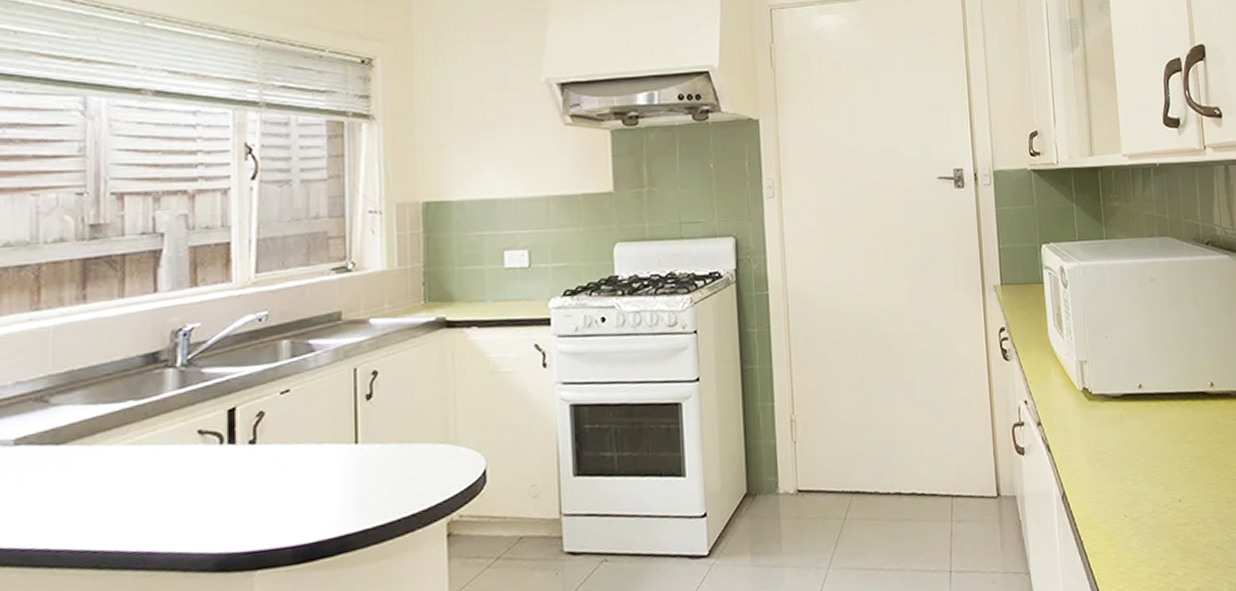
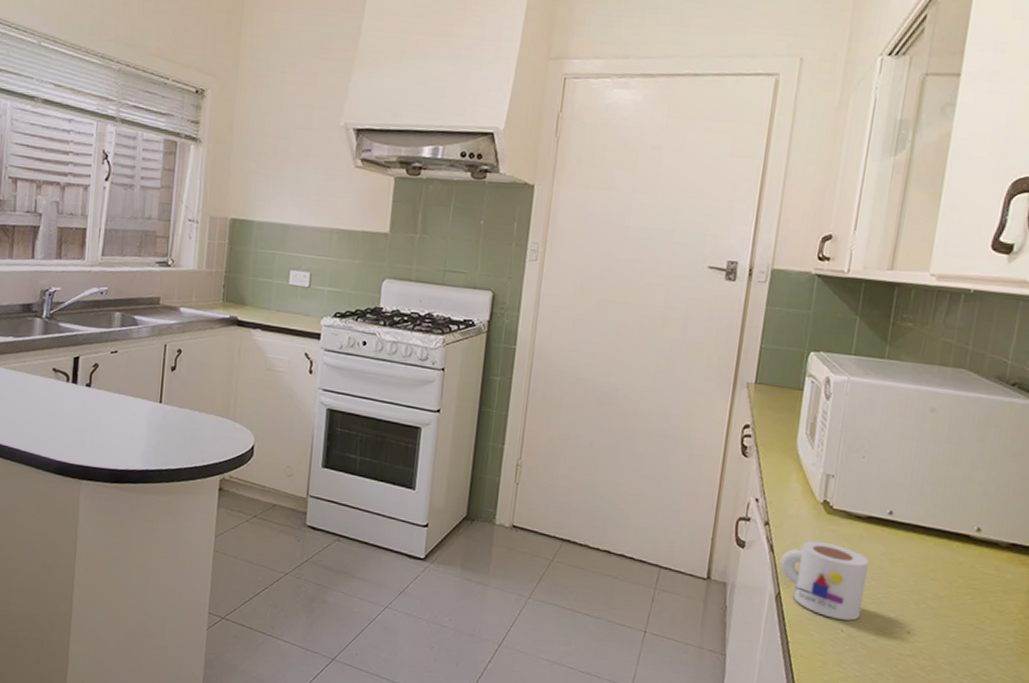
mug: none [1058,429,1137,506] -> present [780,540,869,621]

